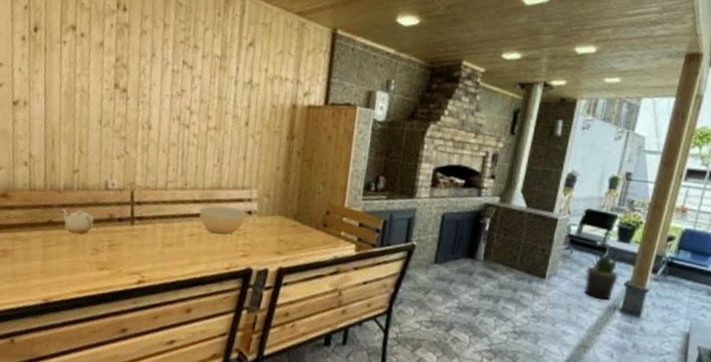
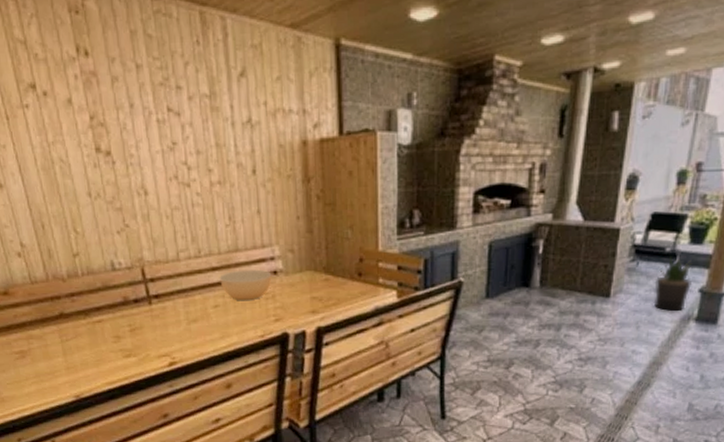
teapot: present [61,208,95,233] -> none [70,297,111,322]

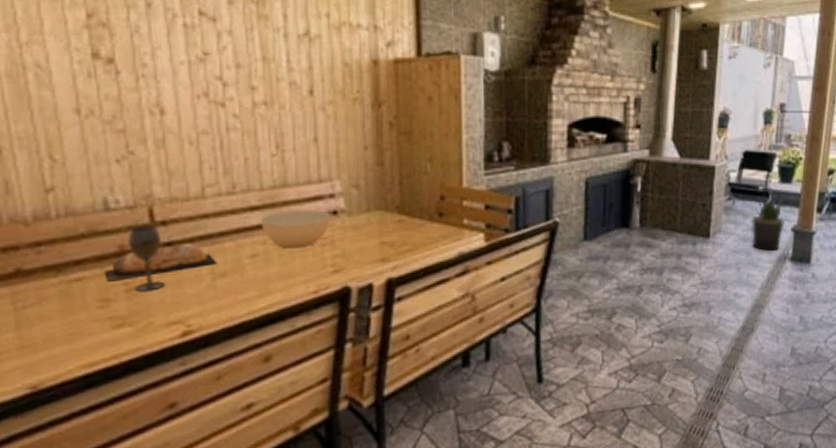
bread loaf: none [115,295,190,324] -> present [104,242,216,282]
wine glass: none [128,281,155,332] -> present [128,225,165,292]

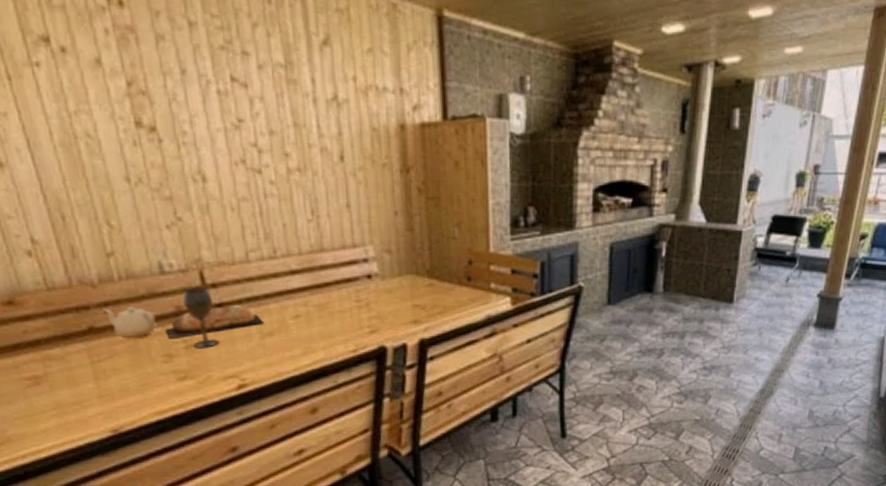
teapot: none [34,247,98,281] -> present [102,307,159,338]
bowl: present [260,209,331,249] -> none [301,273,365,310]
planter: present [751,196,784,252] -> none [775,261,812,318]

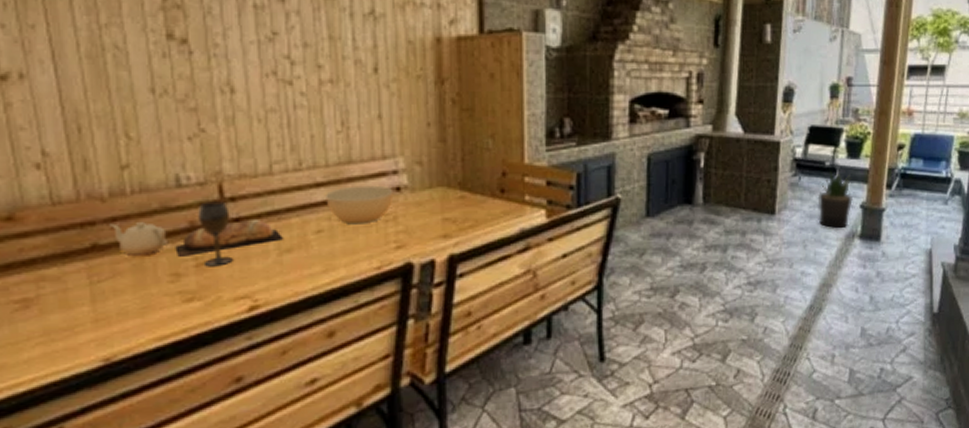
bowl: none [301,273,365,310] -> present [325,185,394,225]
planter: none [775,261,812,318] -> present [817,171,853,229]

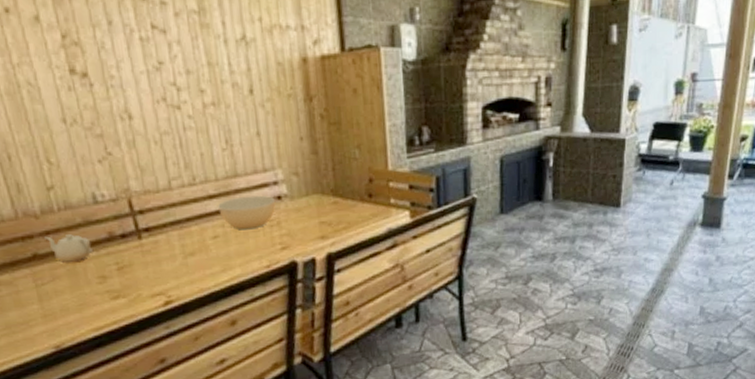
bread loaf: present [175,218,283,257] -> none [99,228,186,262]
wine glass: present [198,201,233,267] -> none [114,214,147,270]
planter: present [817,171,853,229] -> none [661,165,695,219]

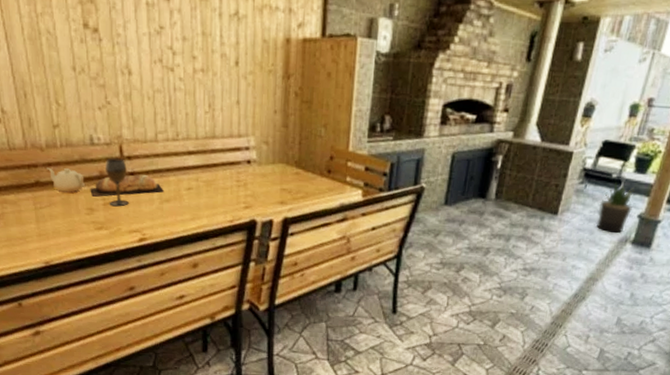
bread loaf: none [99,228,186,262] -> present [90,174,163,197]
wine glass: none [114,214,147,270] -> present [106,158,129,207]
bowl: present [218,195,276,230] -> none [195,156,245,187]
planter: none [661,165,695,219] -> present [596,183,635,234]

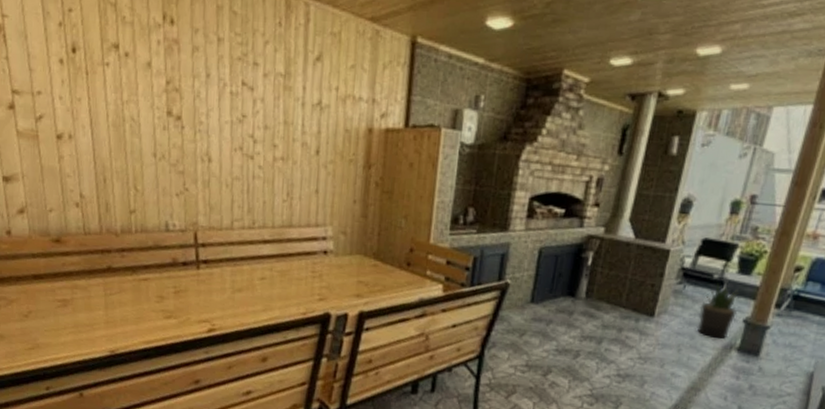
teapot: present [47,167,86,193] -> none [120,253,158,279]
bread loaf: present [90,174,163,197] -> none [161,262,236,284]
wine glass: present [106,158,129,207] -> none [179,245,201,295]

